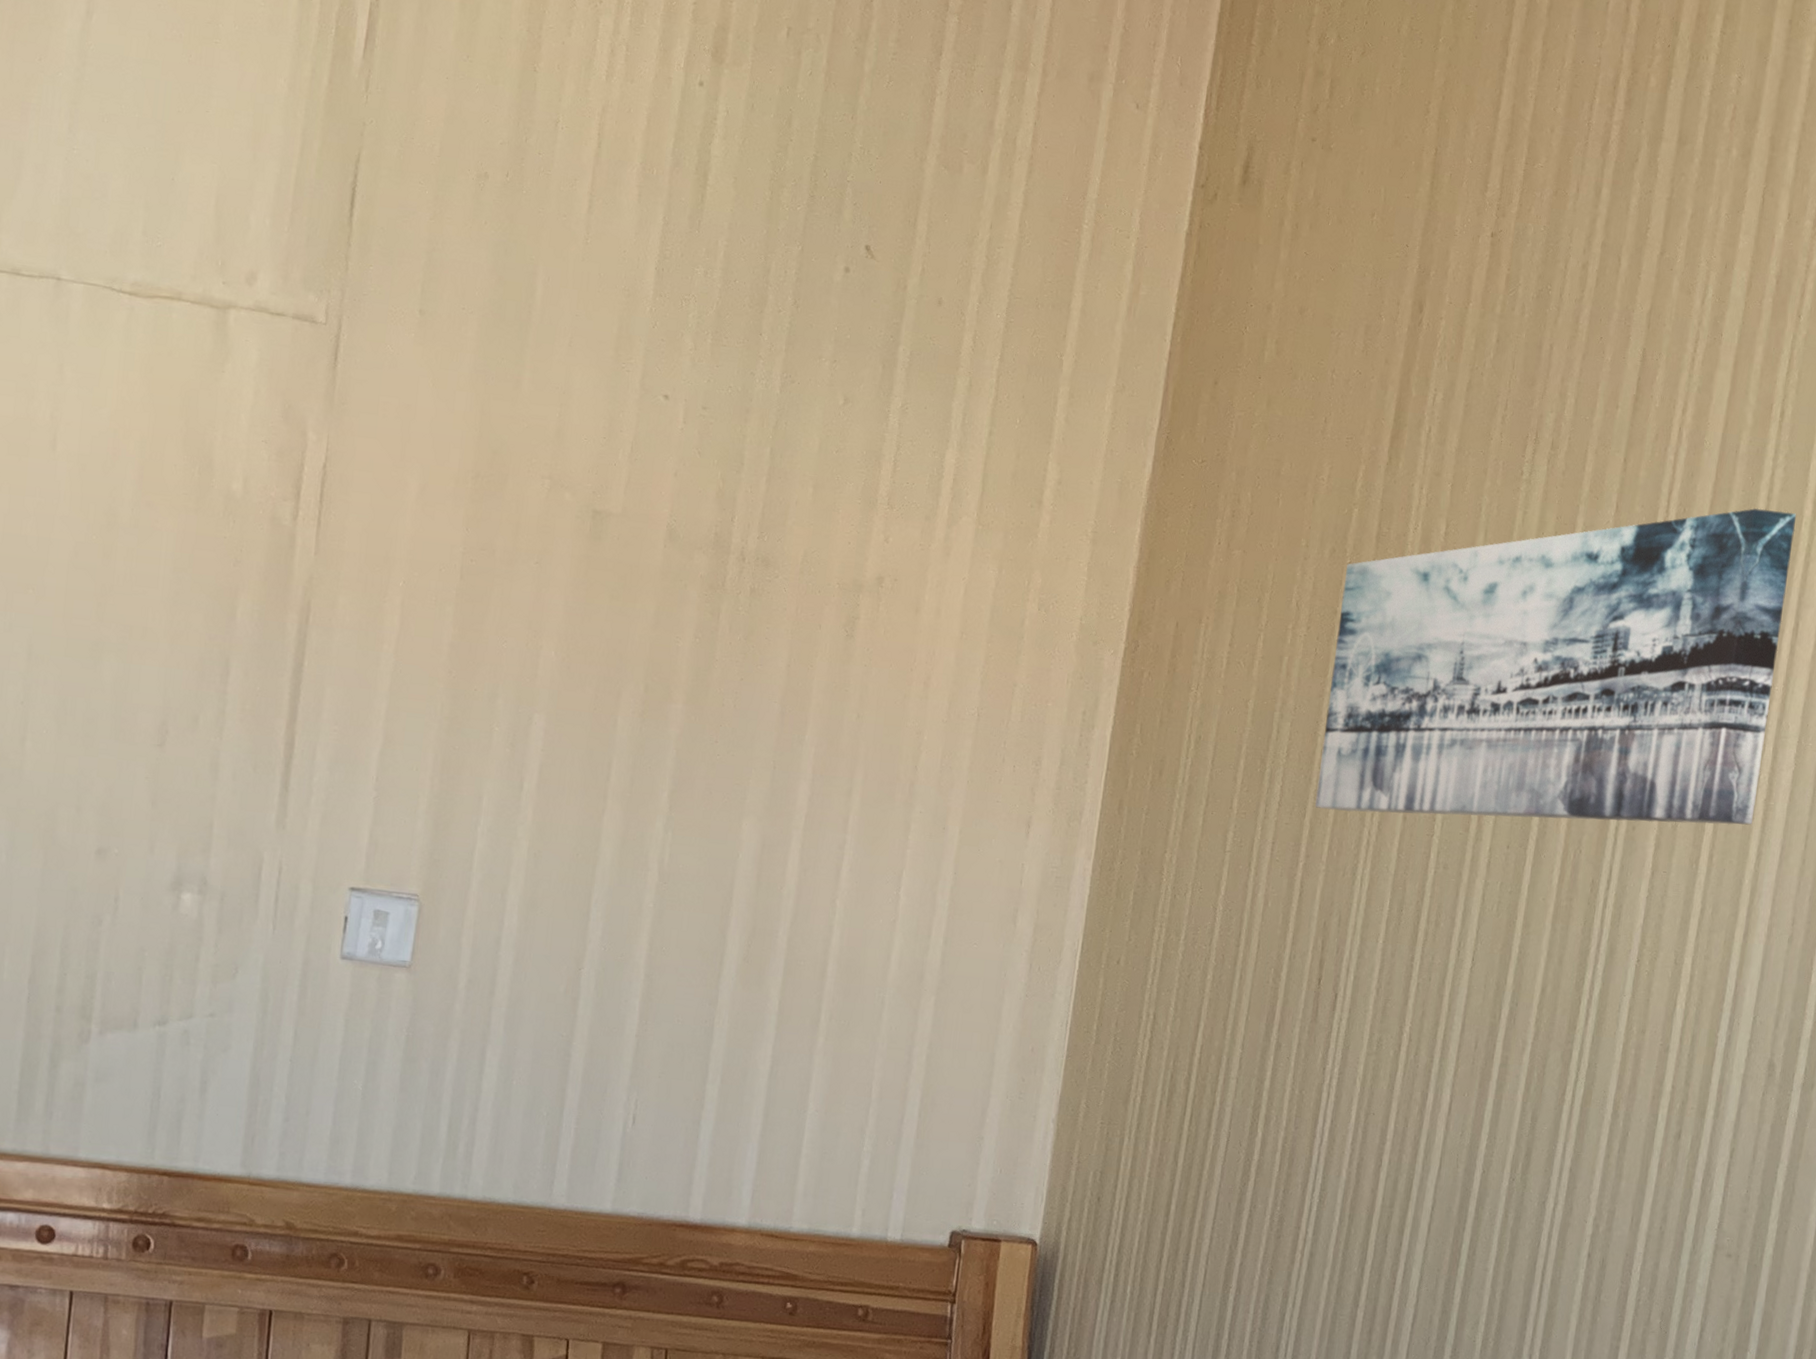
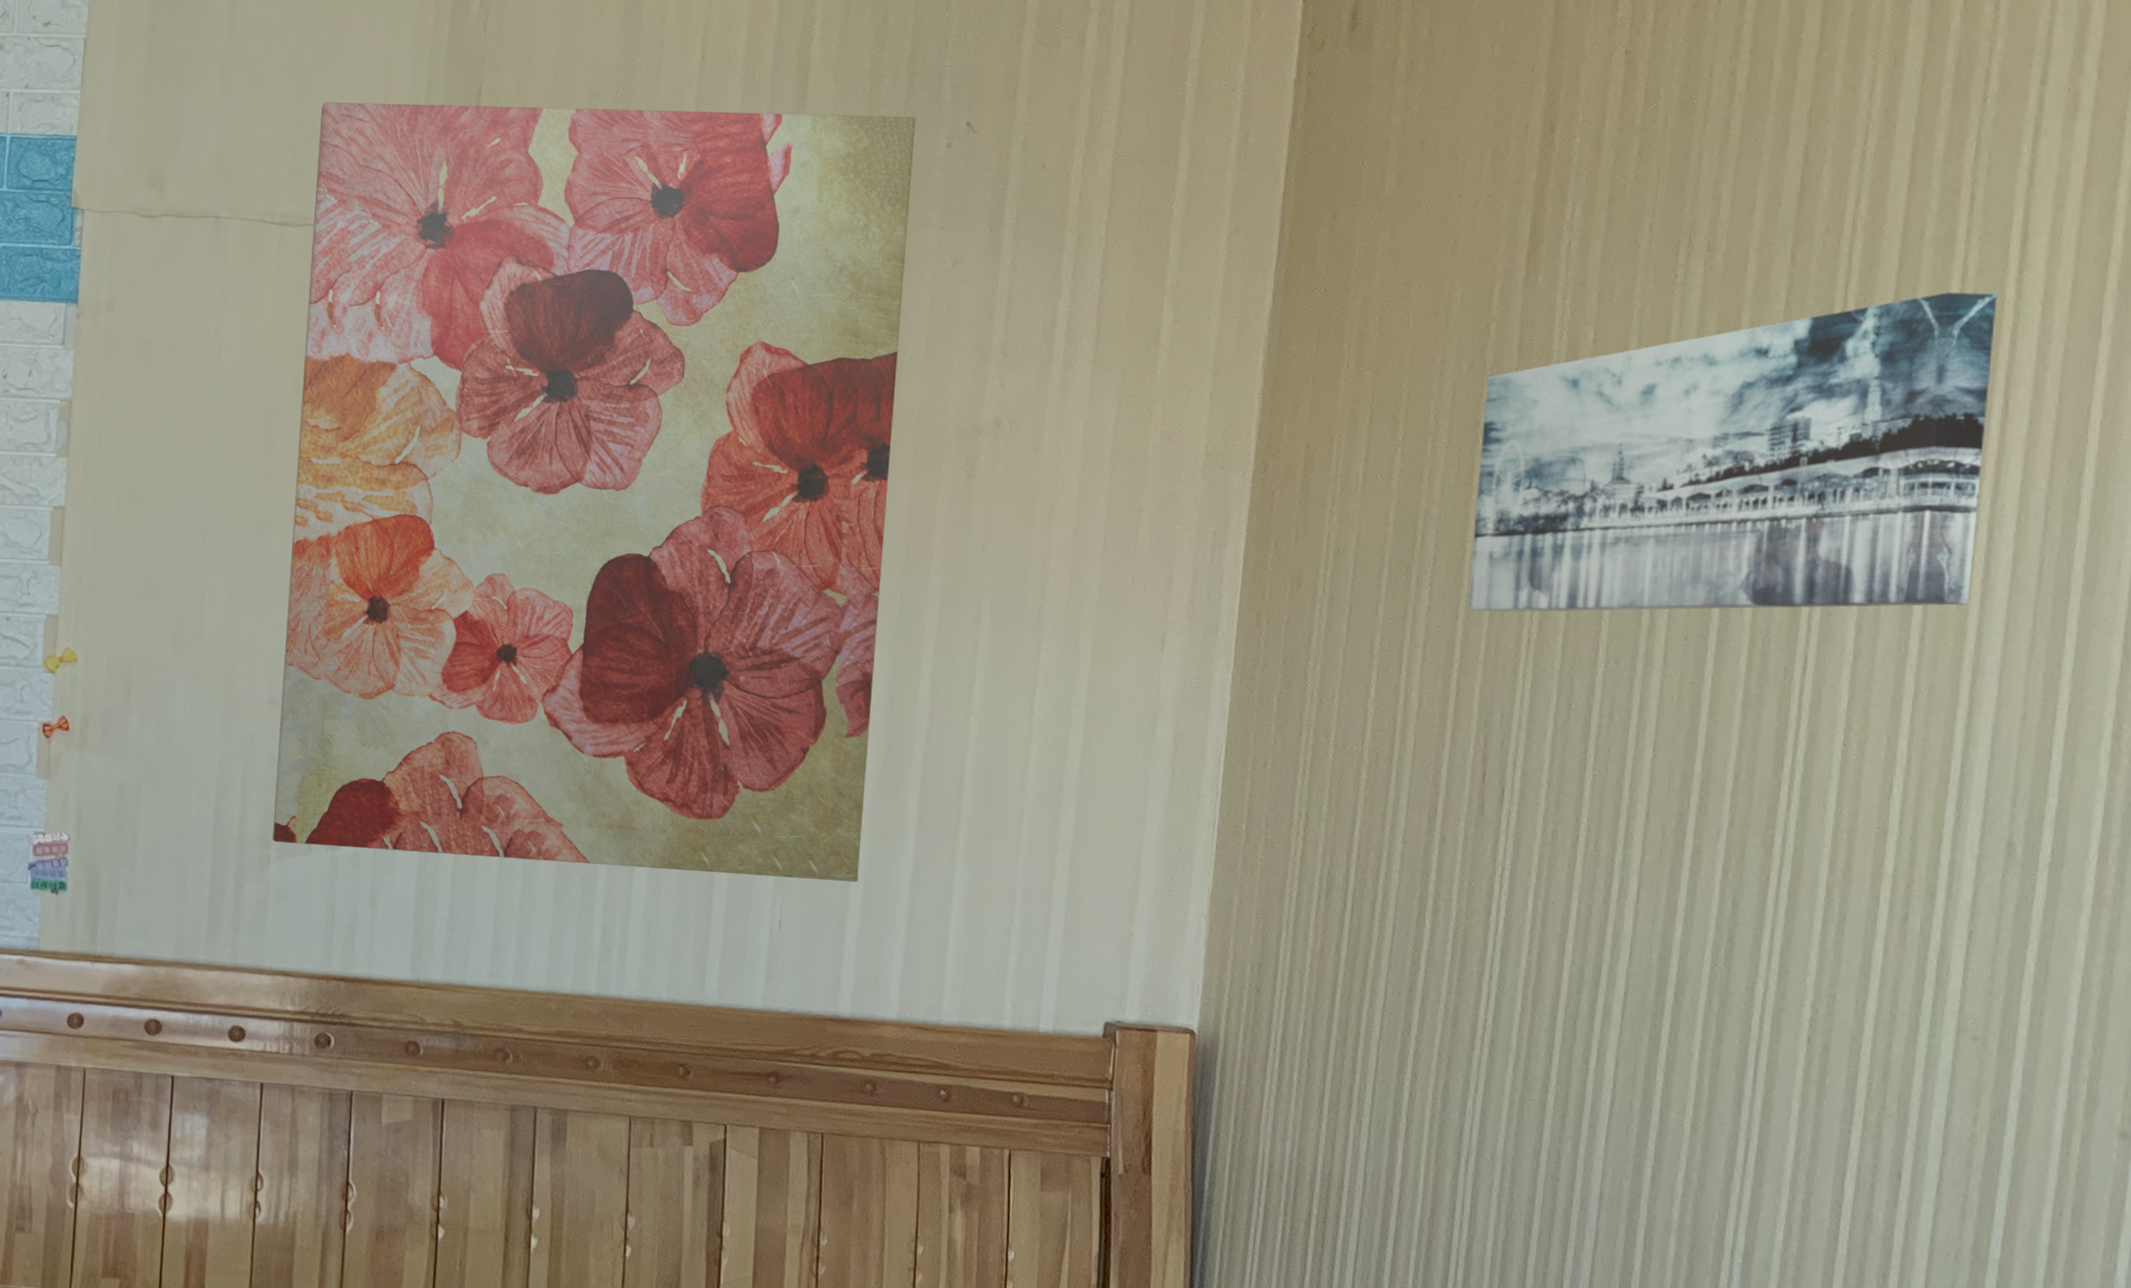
wall art: none [93,154,815,1076] -> present [272,102,916,883]

